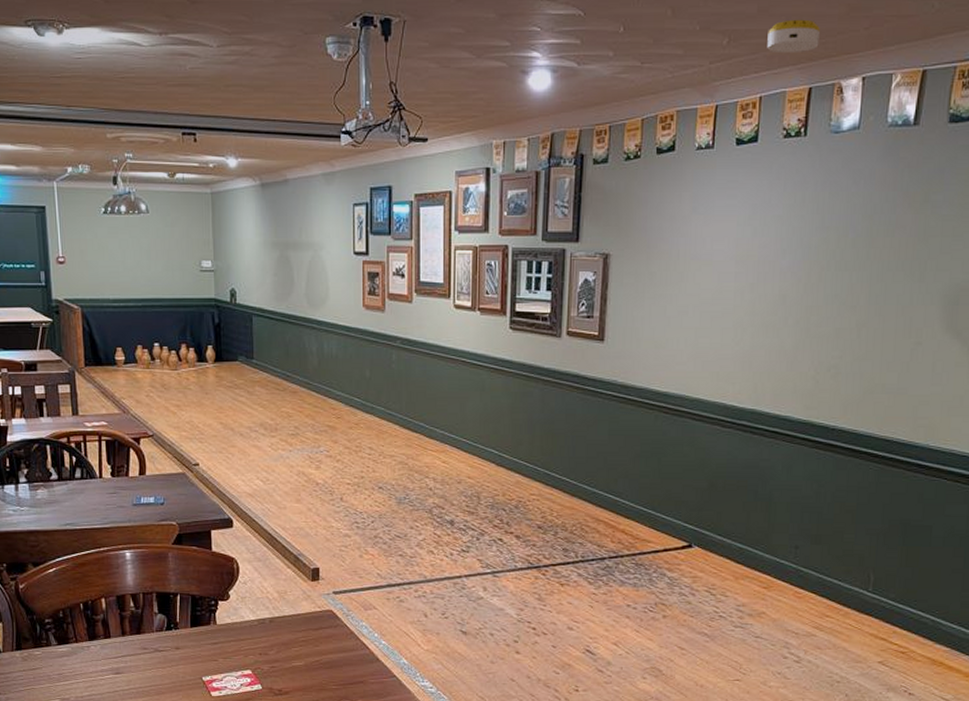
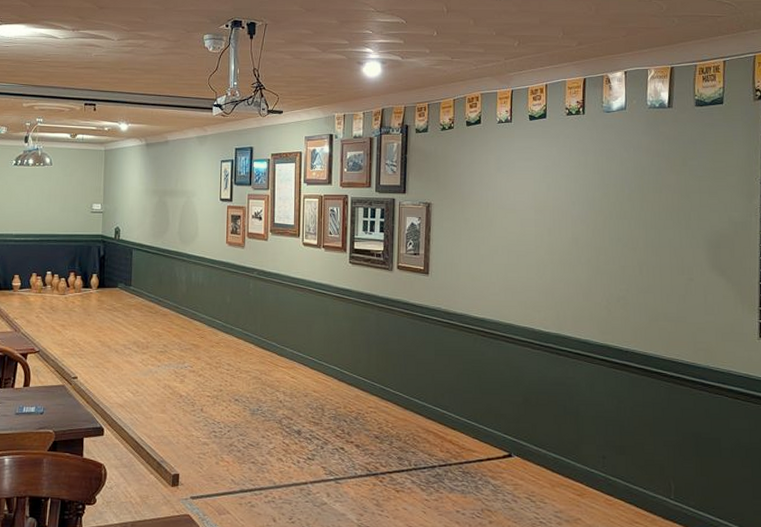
smoke detector: present [767,19,820,54] -> none [548,29,589,53]

